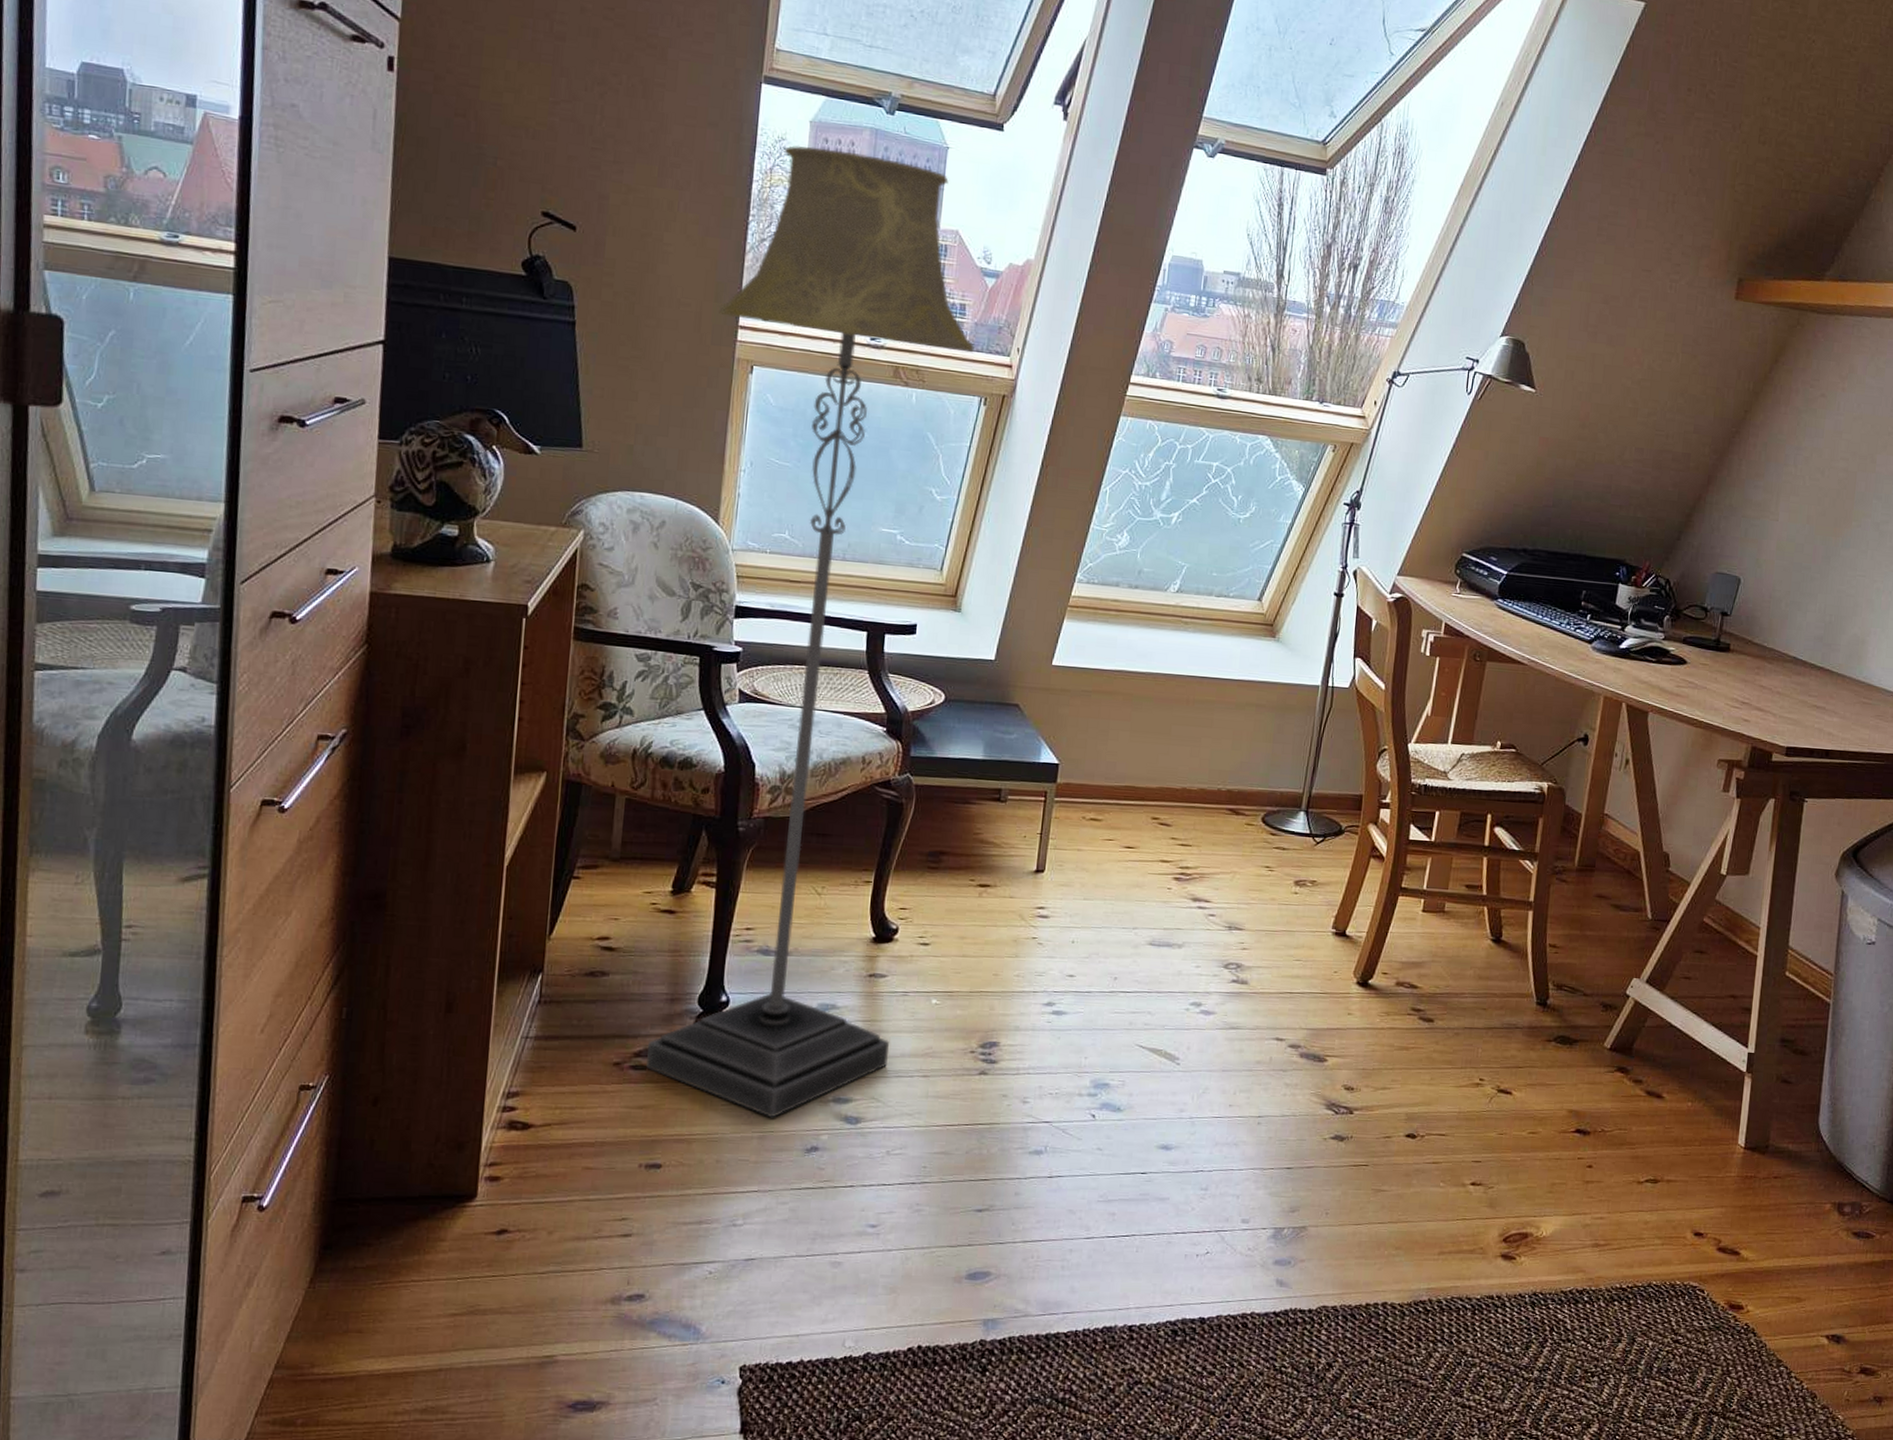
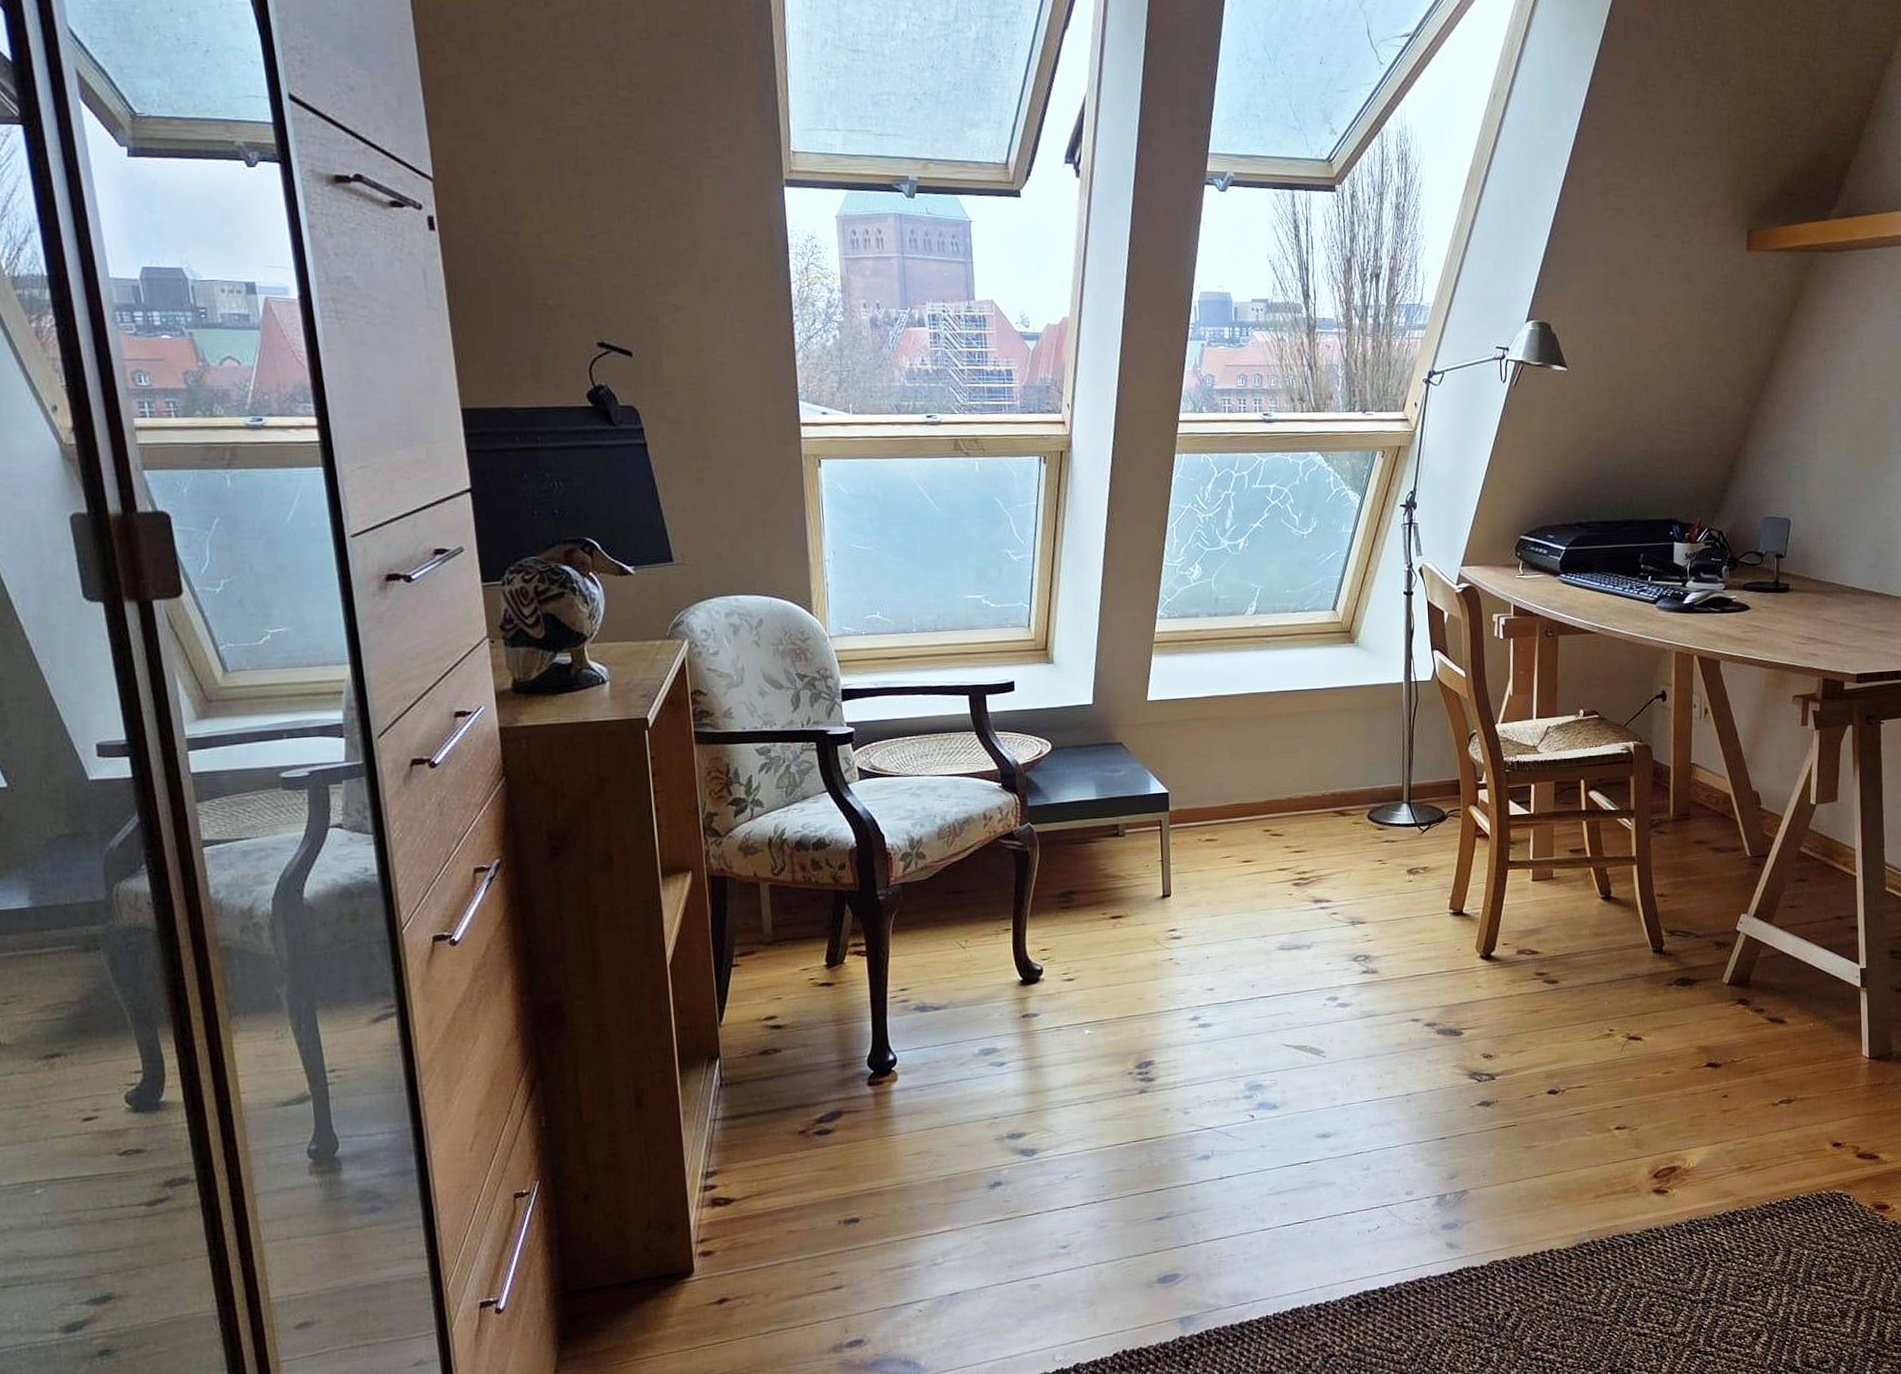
floor lamp: present [646,145,976,1118] -> none [779,240,1052,1161]

